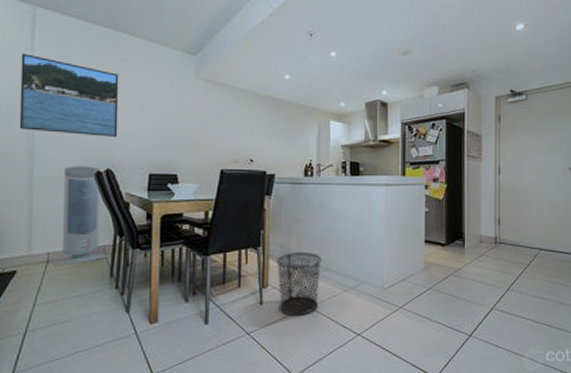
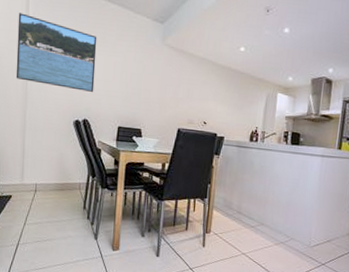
air purifier: present [53,166,107,266] -> none [40,114,82,196]
waste bin: present [277,252,322,316] -> none [218,206,259,260]

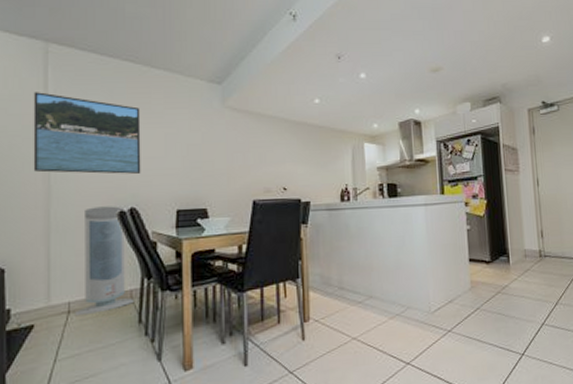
air purifier: none [40,114,82,196] -> present [75,206,135,316]

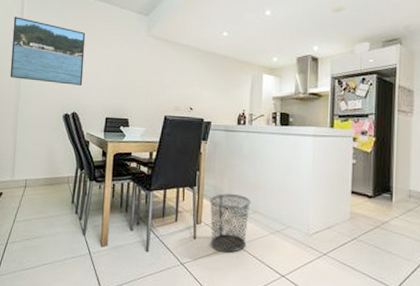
air purifier: present [75,206,135,316] -> none [29,109,70,191]
waste bin: none [317,280,365,350] -> present [210,193,251,253]

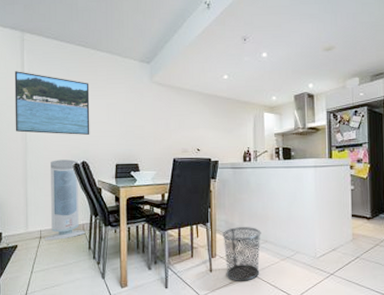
air purifier: none [29,109,70,191] -> present [45,159,86,241]

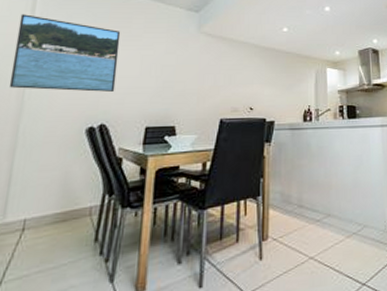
air purifier: present [45,159,86,241] -> none [29,122,94,234]
waste bin: present [223,227,261,281] -> none [277,198,323,270]

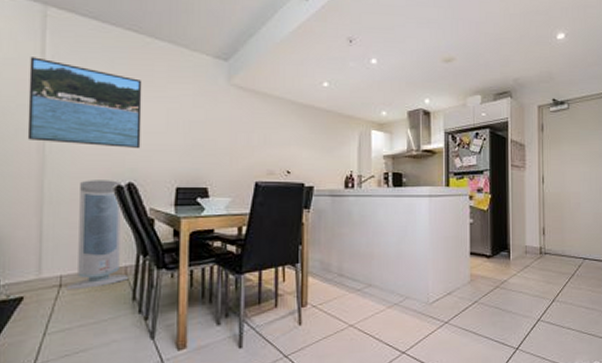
air purifier: none [29,122,94,234] -> present [67,180,129,290]

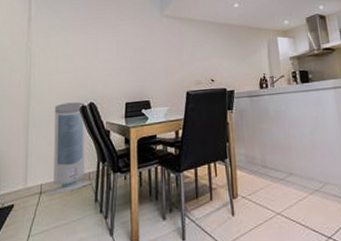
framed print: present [27,57,142,148] -> none [18,15,98,78]

